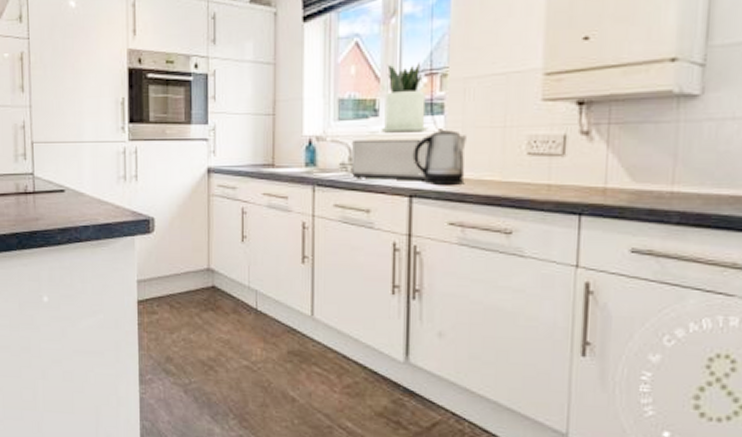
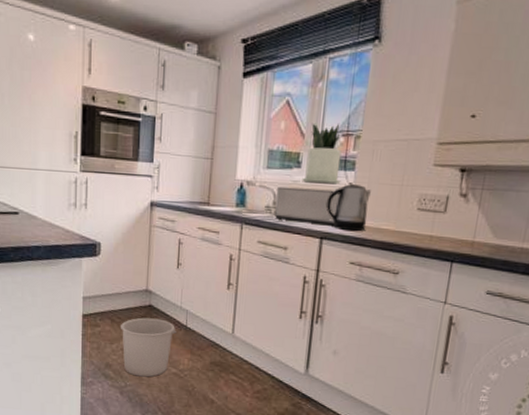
bucket: none [180,301,247,372] -> present [119,317,178,377]

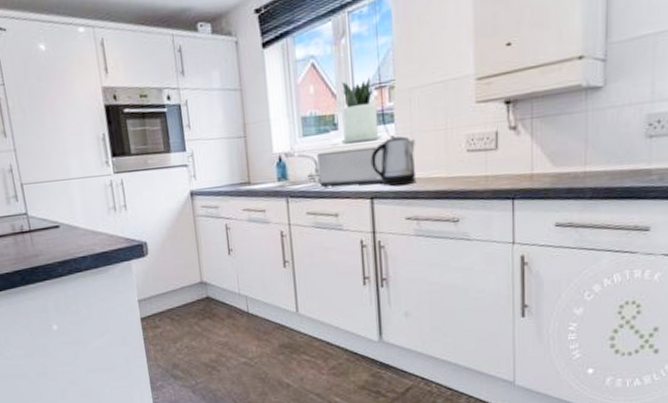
bucket: present [119,317,178,377] -> none [180,309,240,372]

